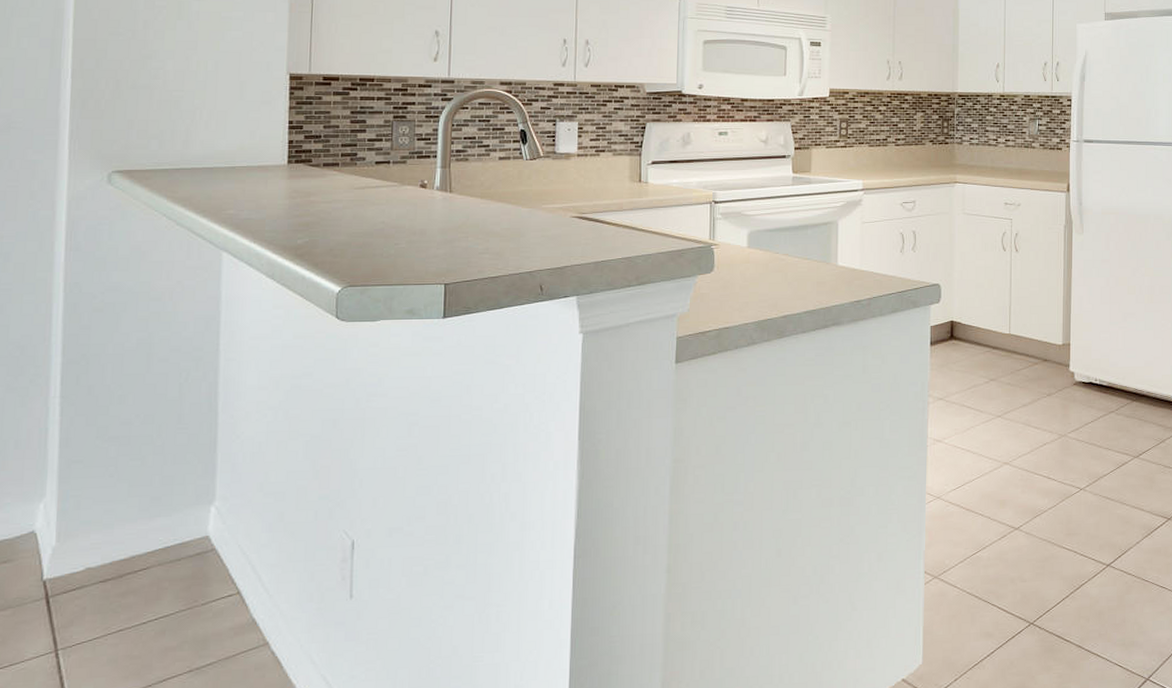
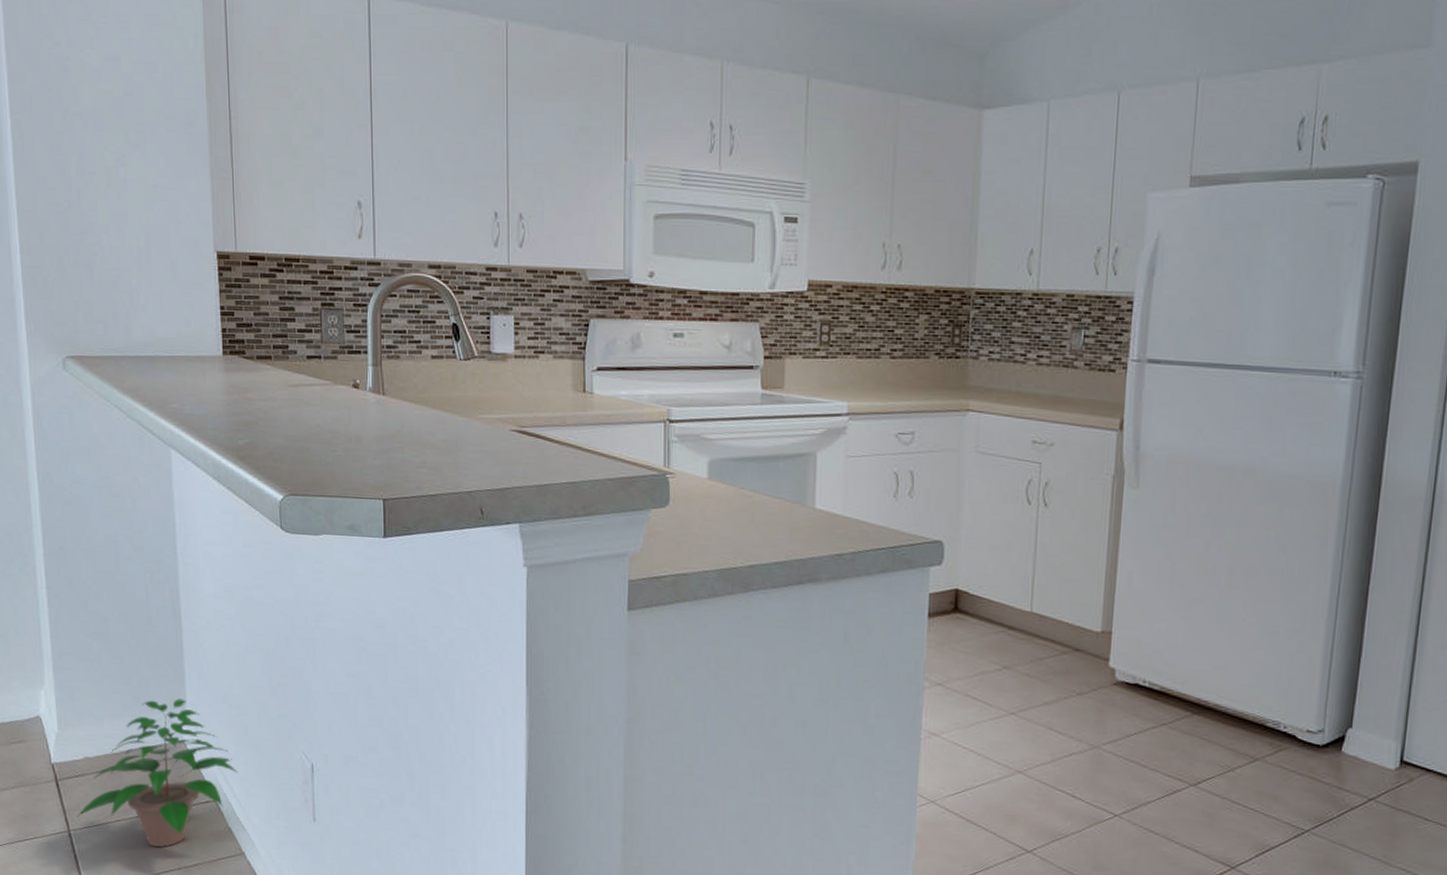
potted plant: none [69,493,268,653] -> present [77,698,238,848]

